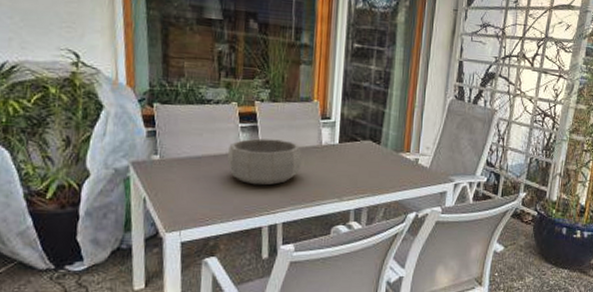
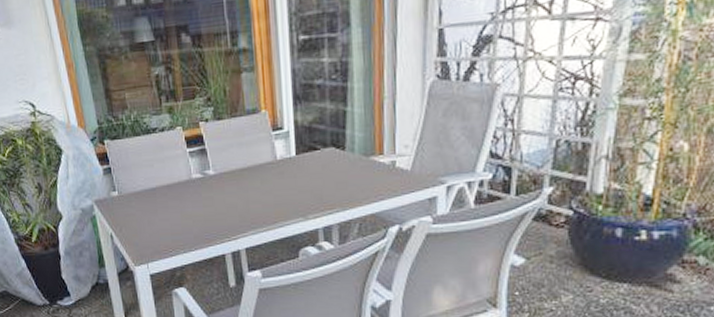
decorative bowl: present [226,138,302,186] -> none [179,160,258,212]

